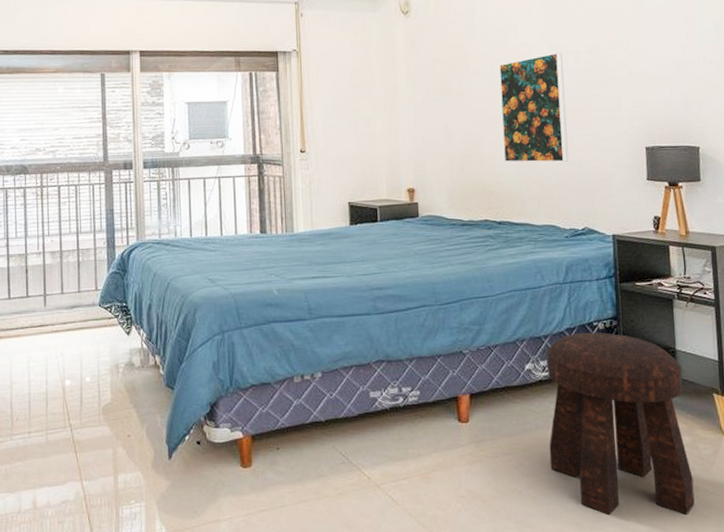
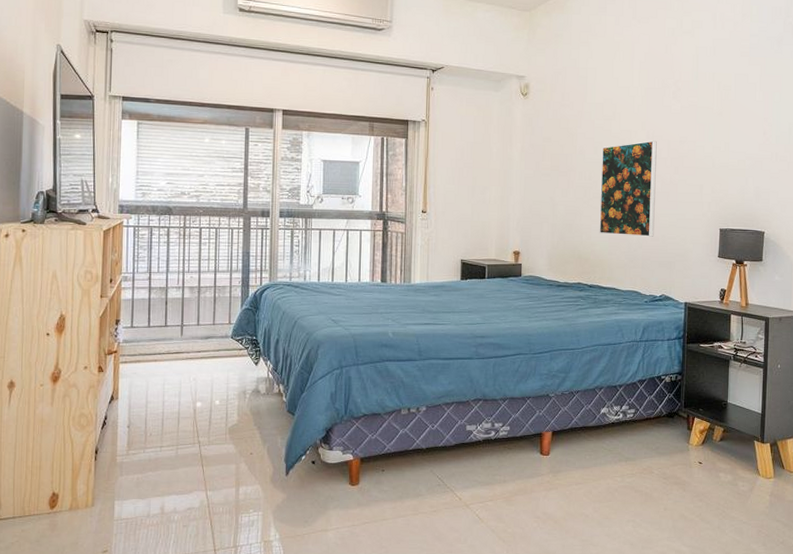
stool: present [546,332,695,515] -> none [614,384,731,539]

